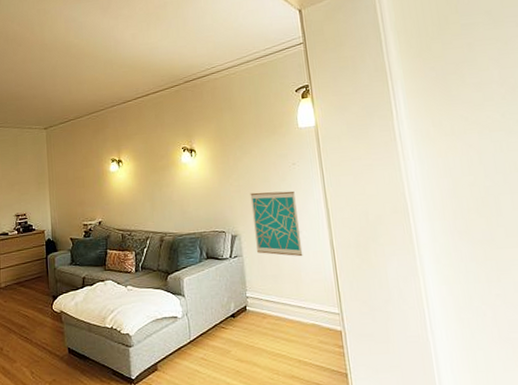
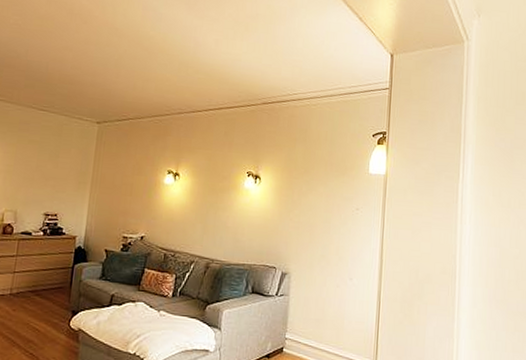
wall art: present [250,191,303,257] -> none [305,231,353,305]

